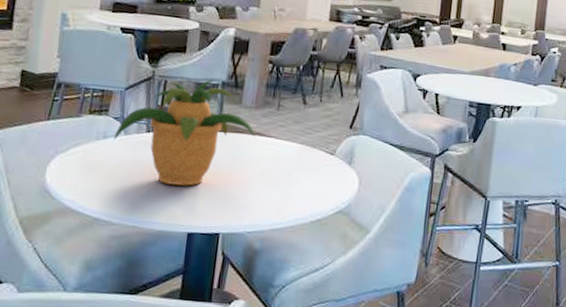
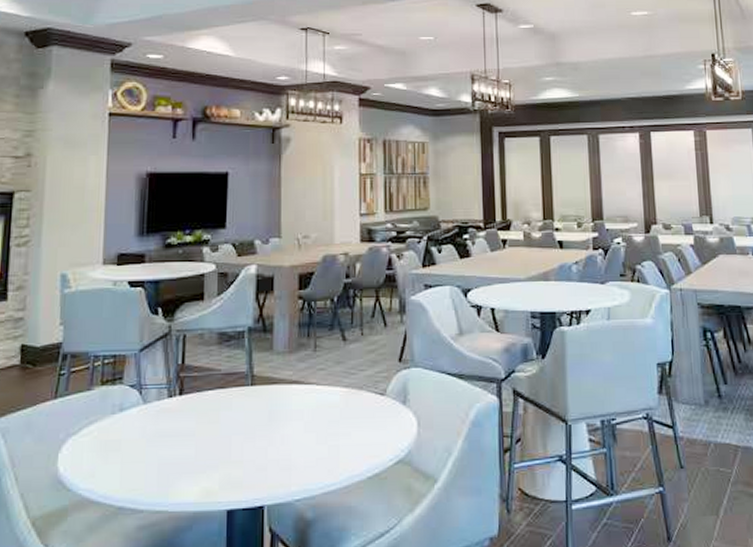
potted plant: present [114,79,256,186] -> none [132,327,293,455]

